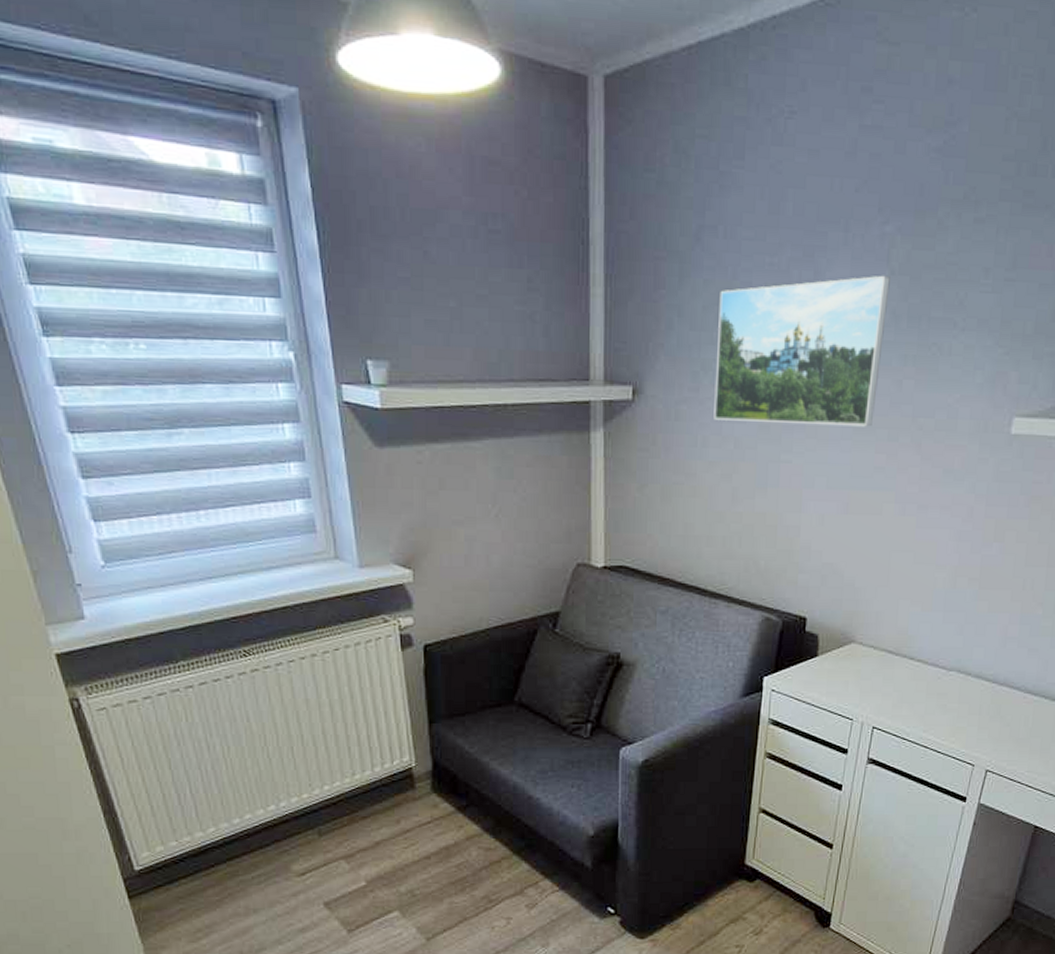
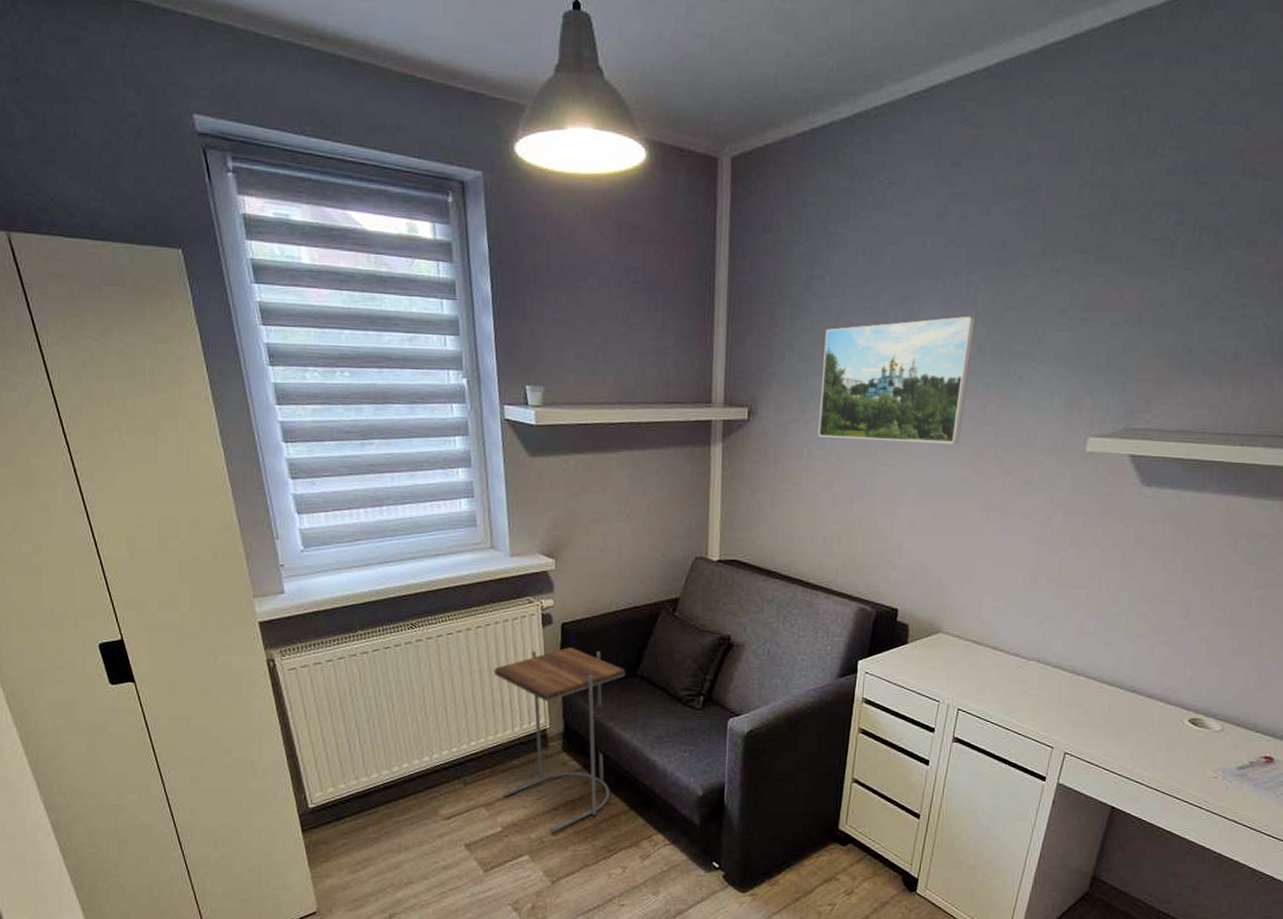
side table: none [346,673,501,884] -> present [494,647,626,832]

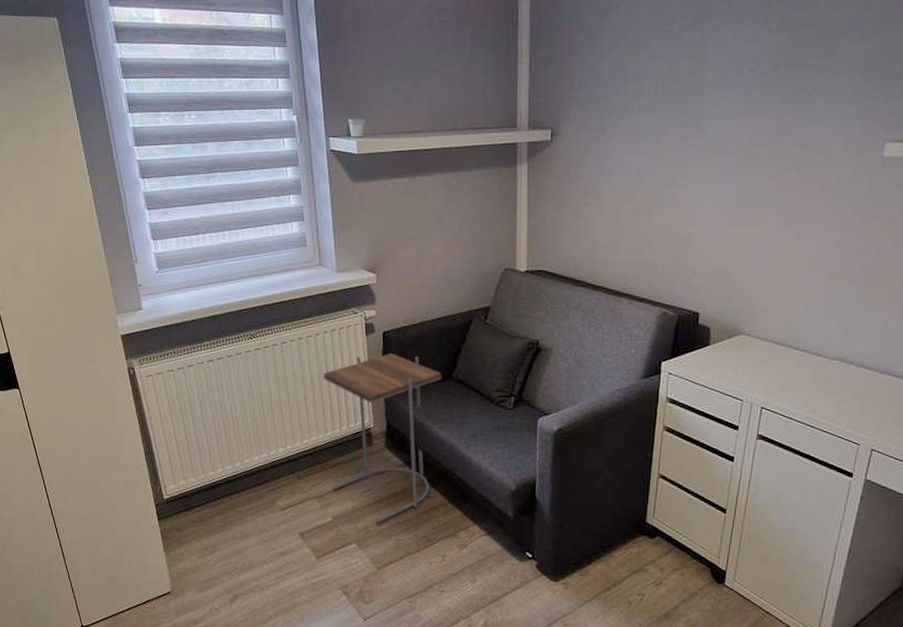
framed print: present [818,316,976,445] -> none [618,33,769,155]

